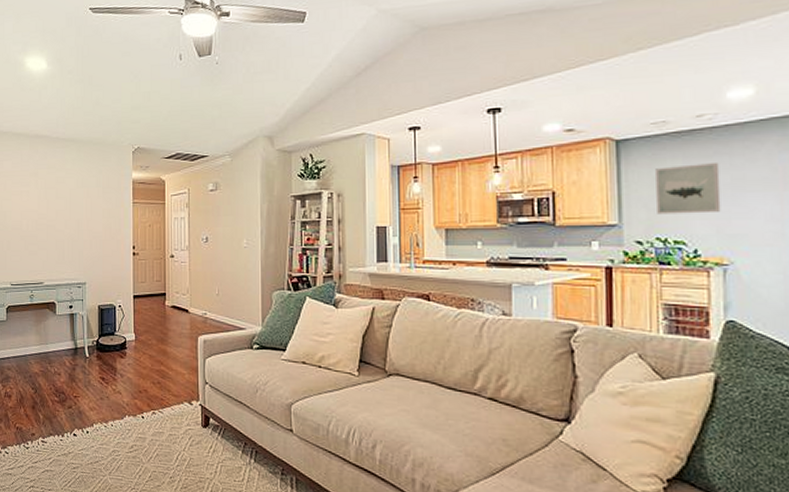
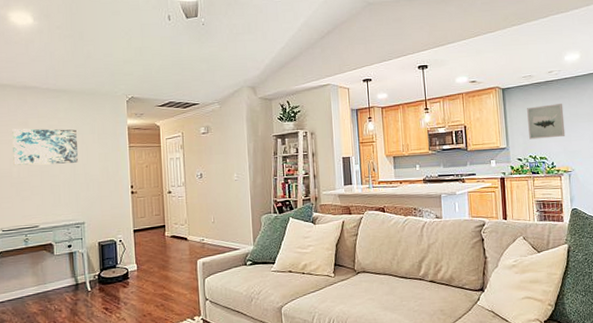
wall art: none [23,179,82,219] -> present [12,128,78,165]

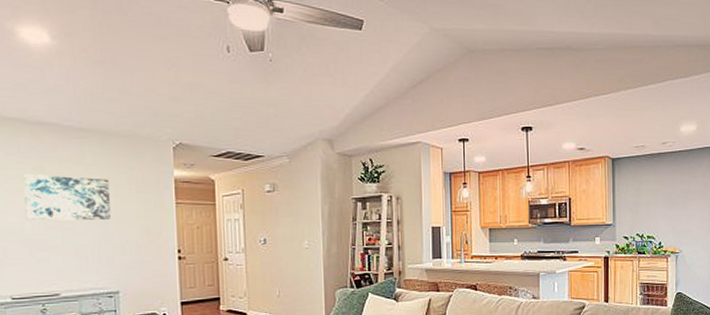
wall art: present [527,104,566,140] -> none [637,179,676,216]

